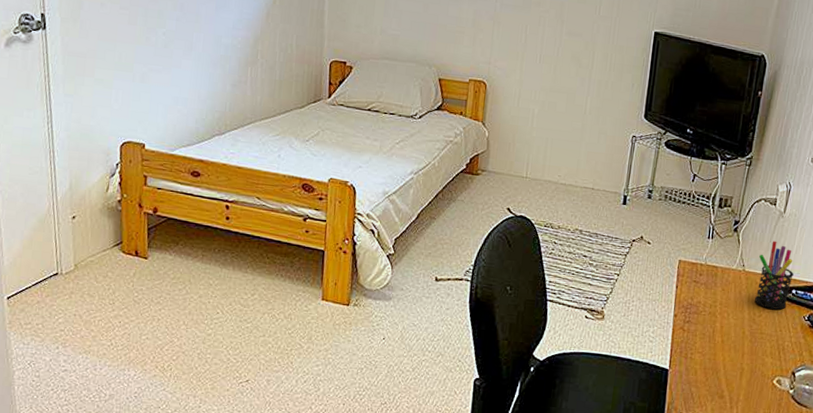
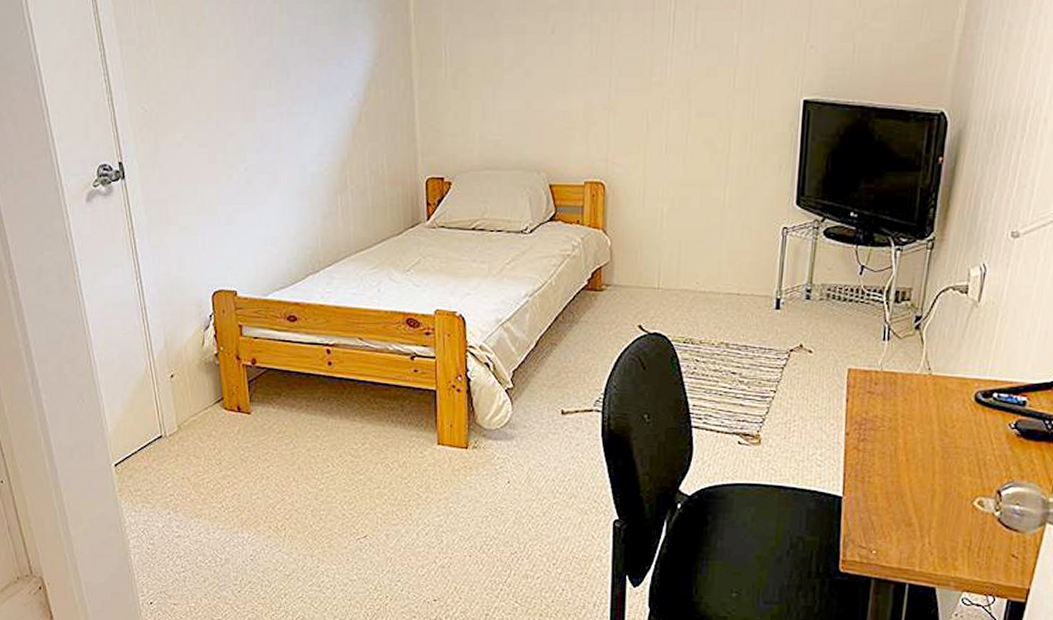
pen holder: present [755,241,794,310] -> none [946,336,994,418]

